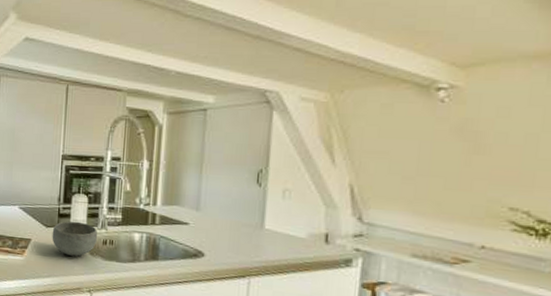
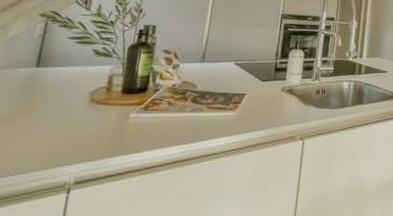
bowl: present [52,221,98,256] -> none [267,74,312,107]

